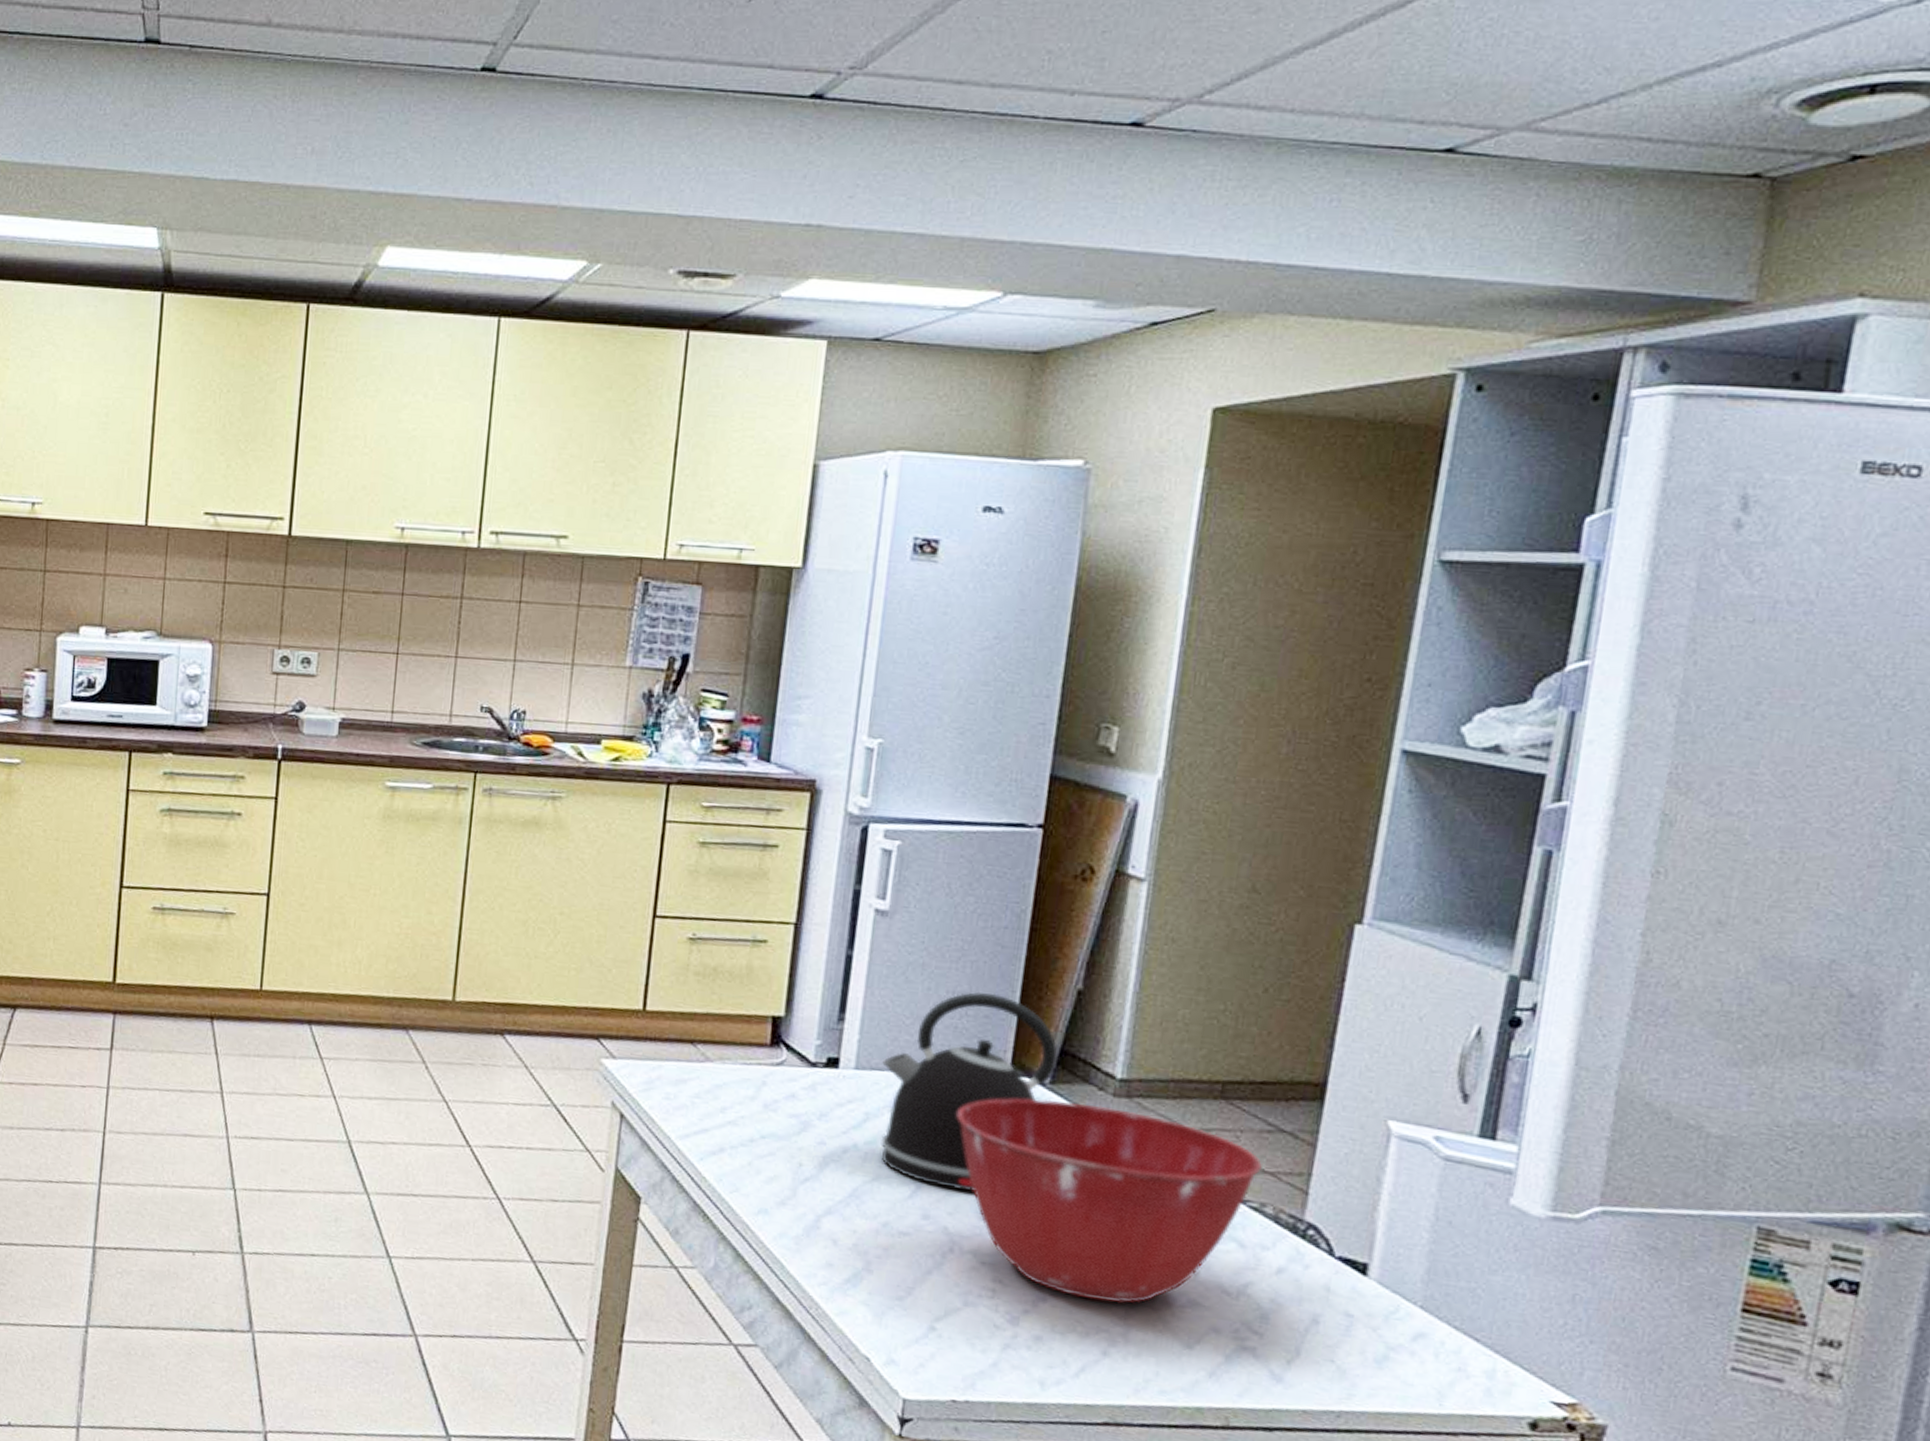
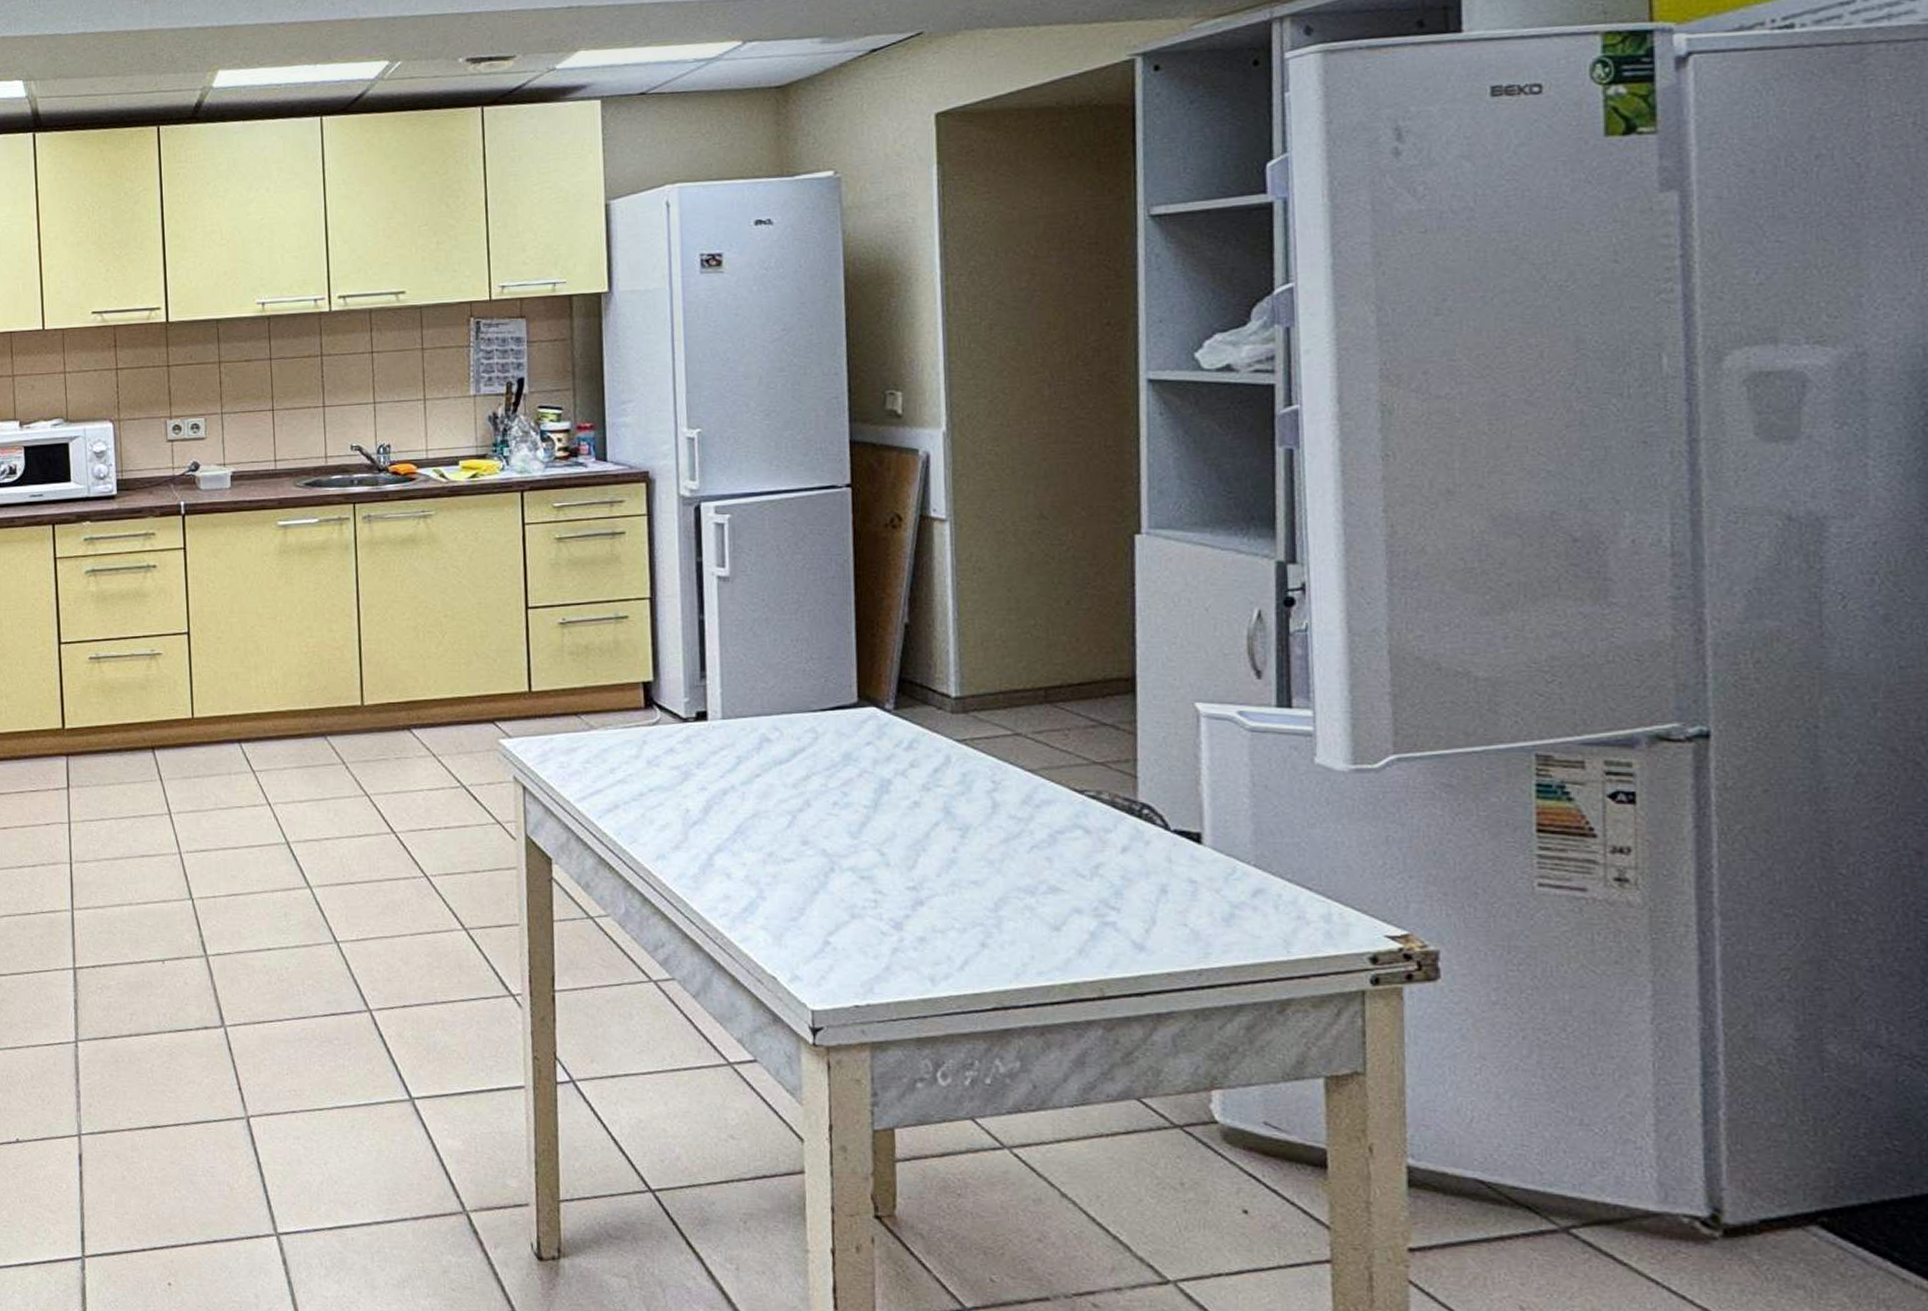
kettle: present [881,991,1059,1192] -> none [745,636,898,815]
mixing bowl: present [956,1098,1262,1304] -> none [817,723,1092,898]

